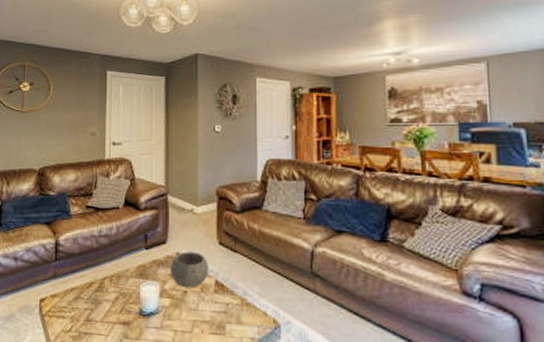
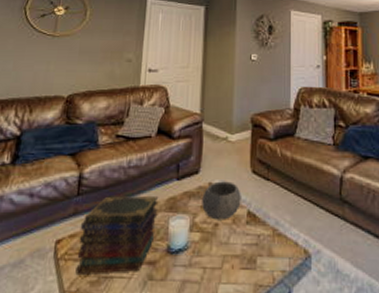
book stack: none [59,262,129,331] -> present [75,195,159,276]

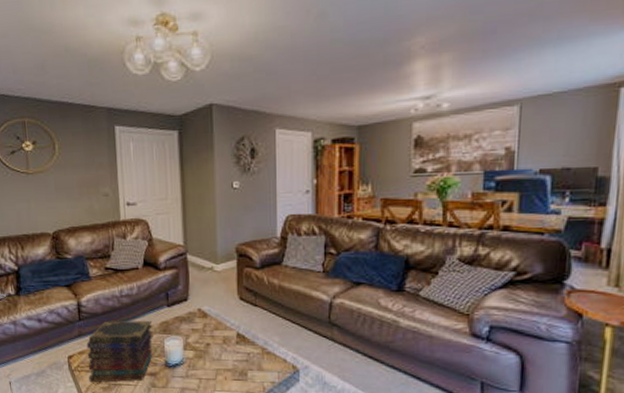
bowl: present [202,181,241,220] -> none [193,307,230,341]

